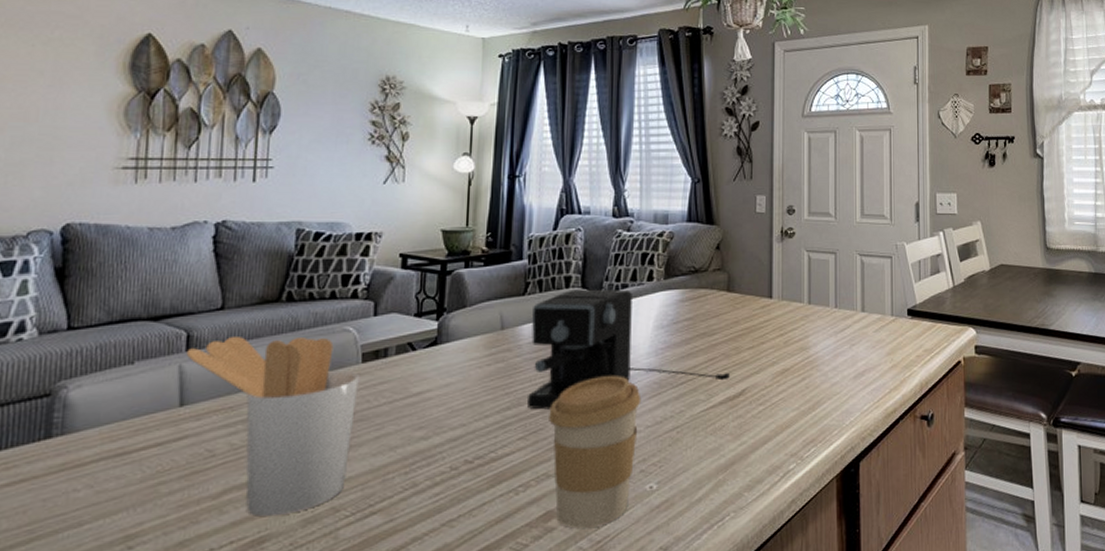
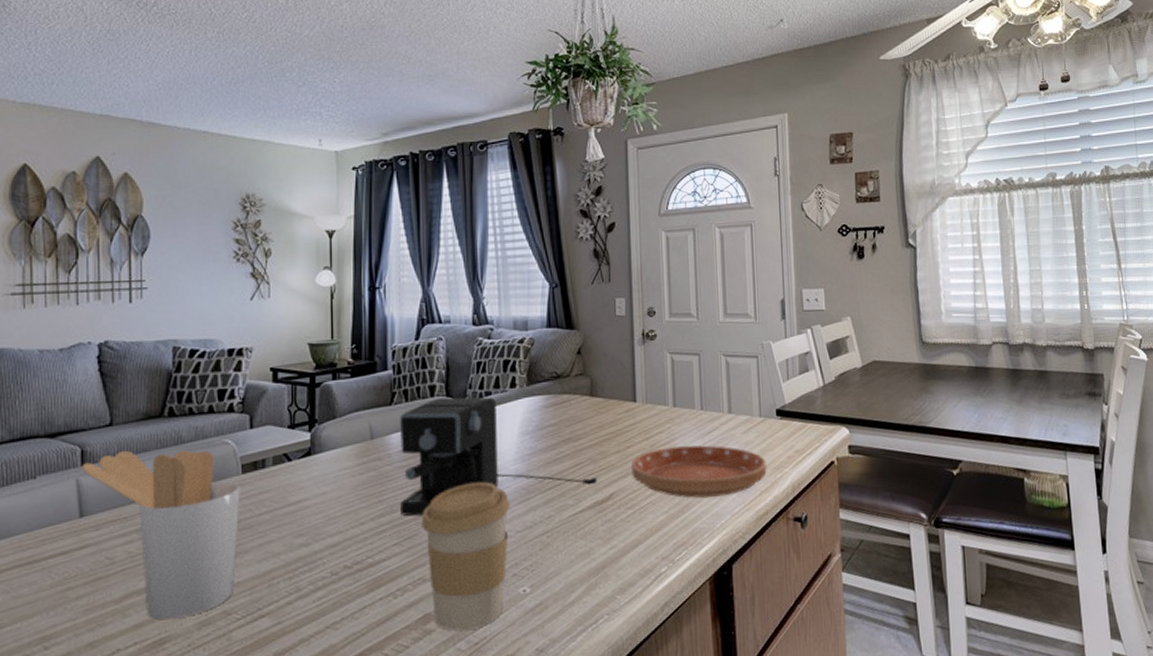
saucer: none [765,342,897,395] -> present [631,445,767,498]

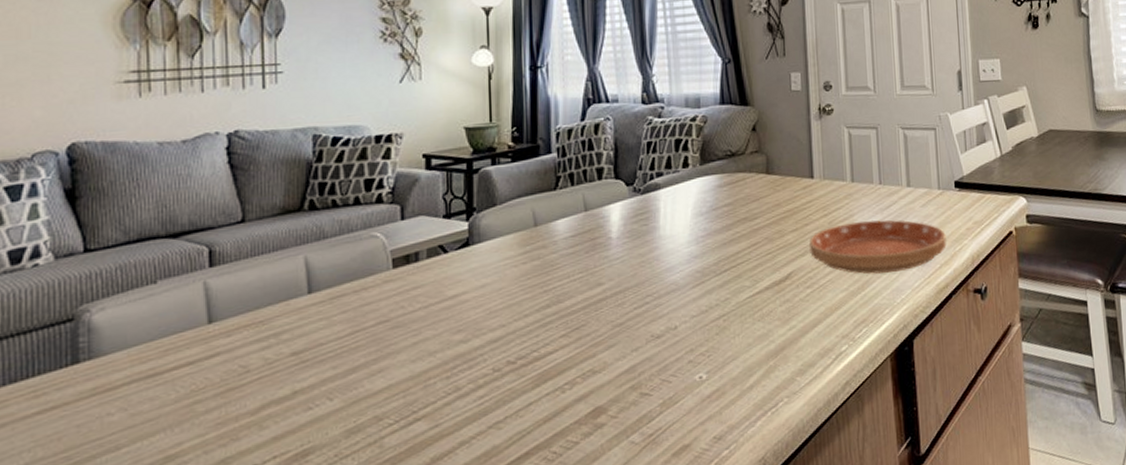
utensil holder: present [81,450,240,620] -> none [209,245,391,430]
coffee maker: present [400,397,598,517] -> none [566,178,776,306]
coffee cup: present [421,482,511,631] -> none [590,266,685,423]

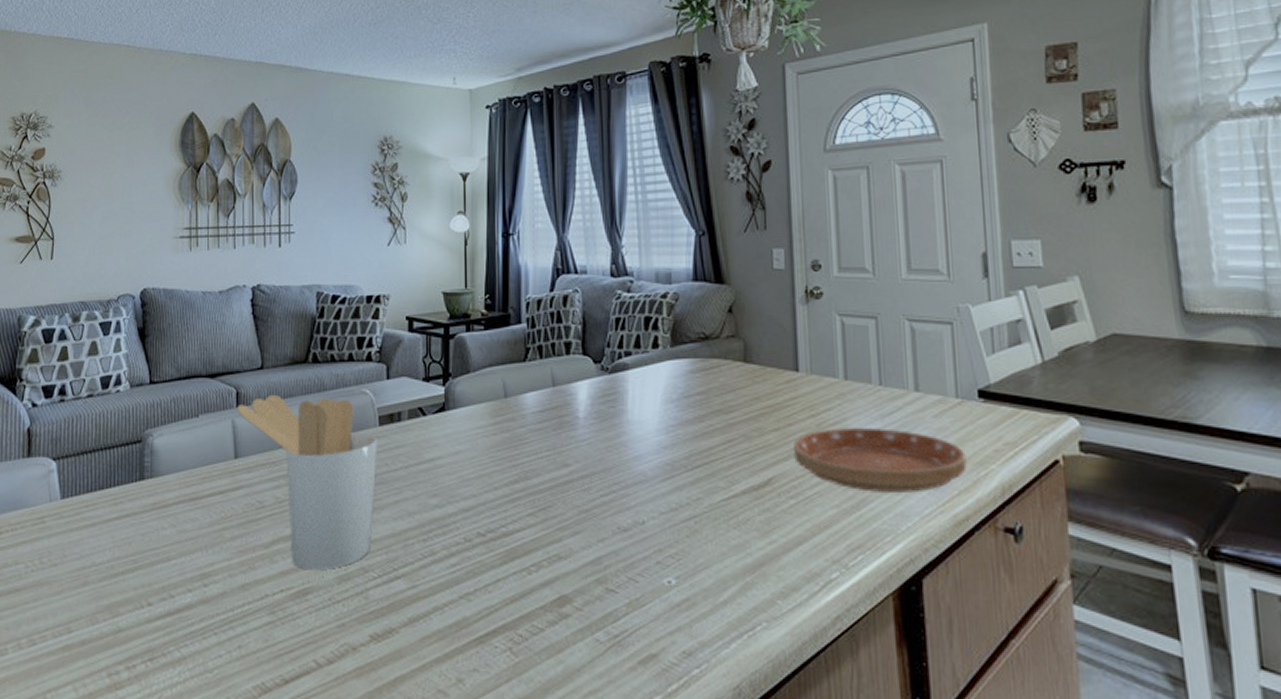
utensil holder: none [209,245,391,430] -> present [236,394,377,571]

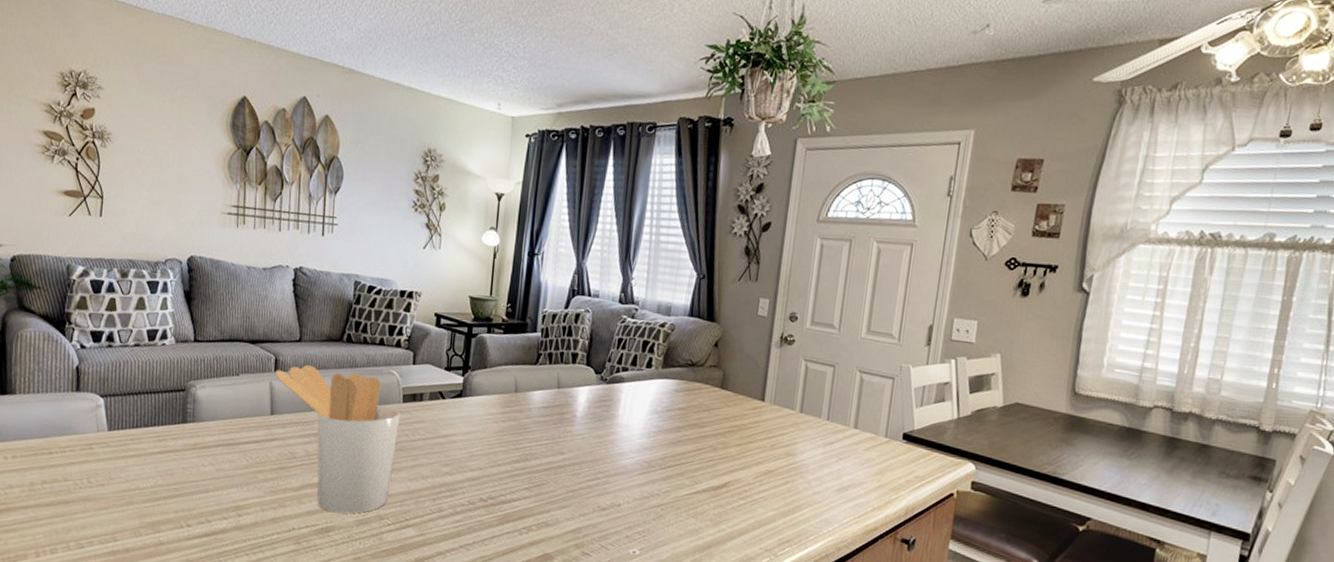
saucer: present [793,428,967,493] -> none [749,449,884,506]

